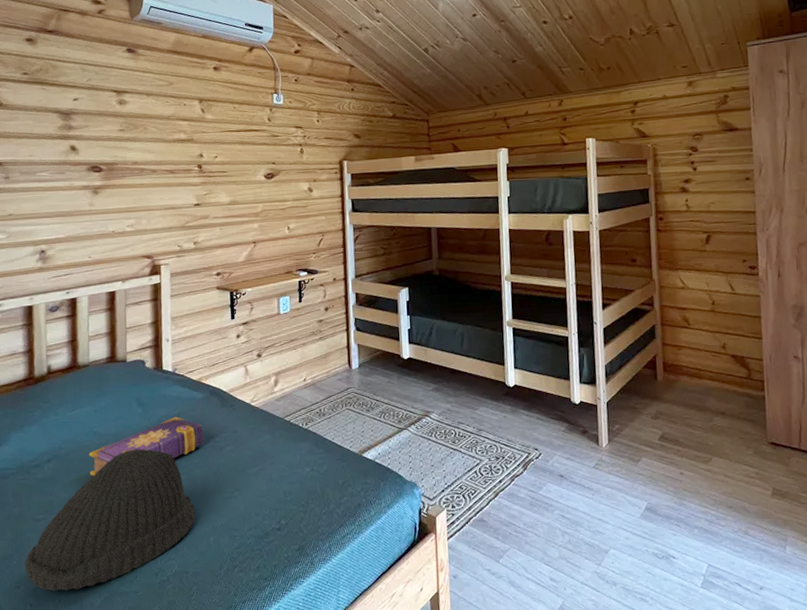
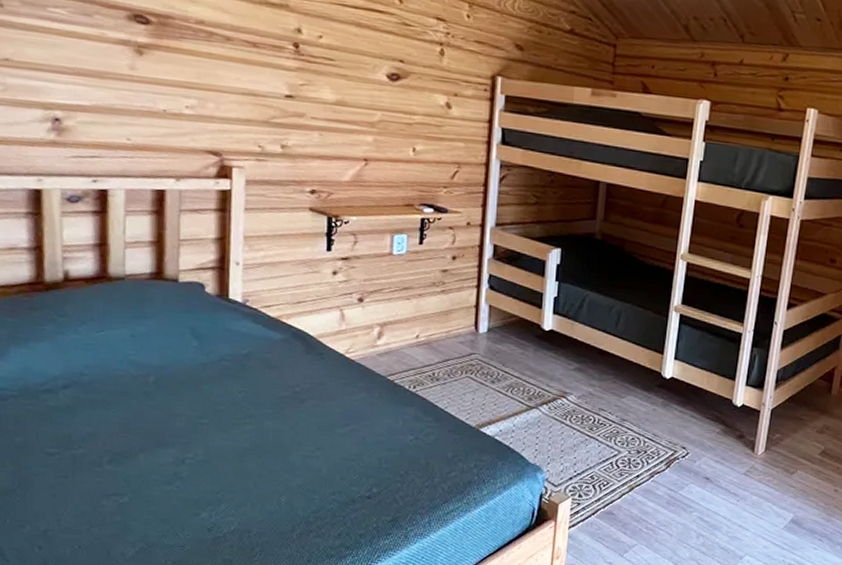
hat: present [24,449,196,591] -> none [31,387,265,537]
book: present [88,416,204,477] -> none [122,356,280,413]

